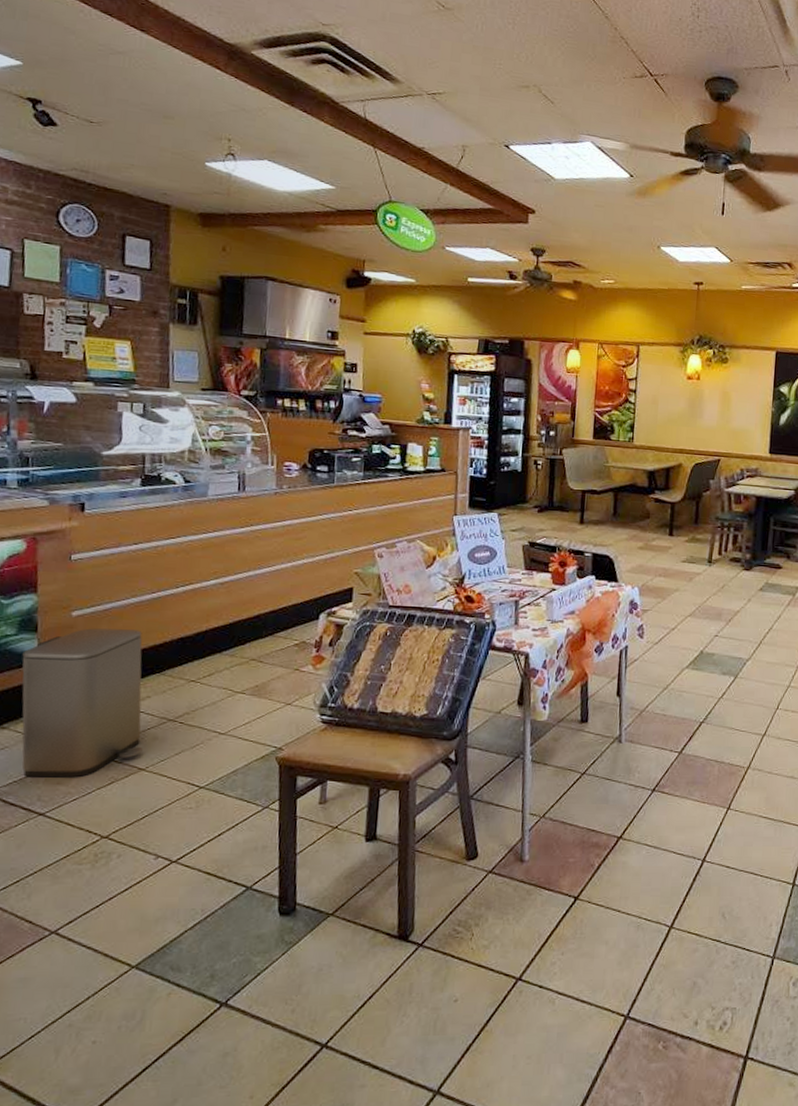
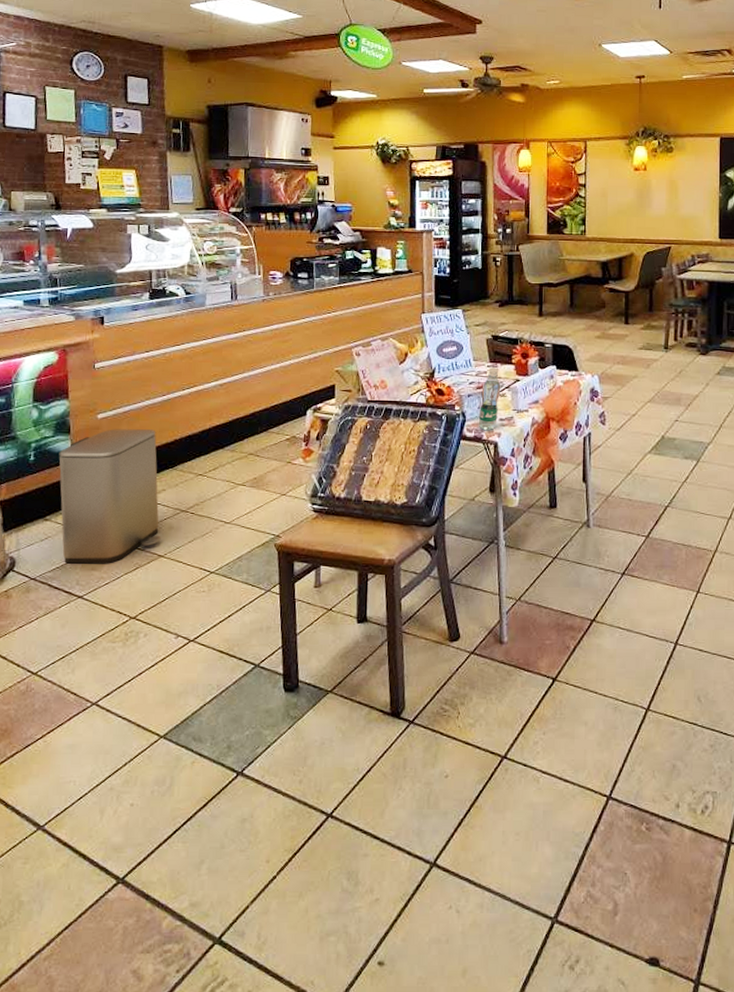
bottle: none [509,575,536,641] -> present [478,367,501,431]

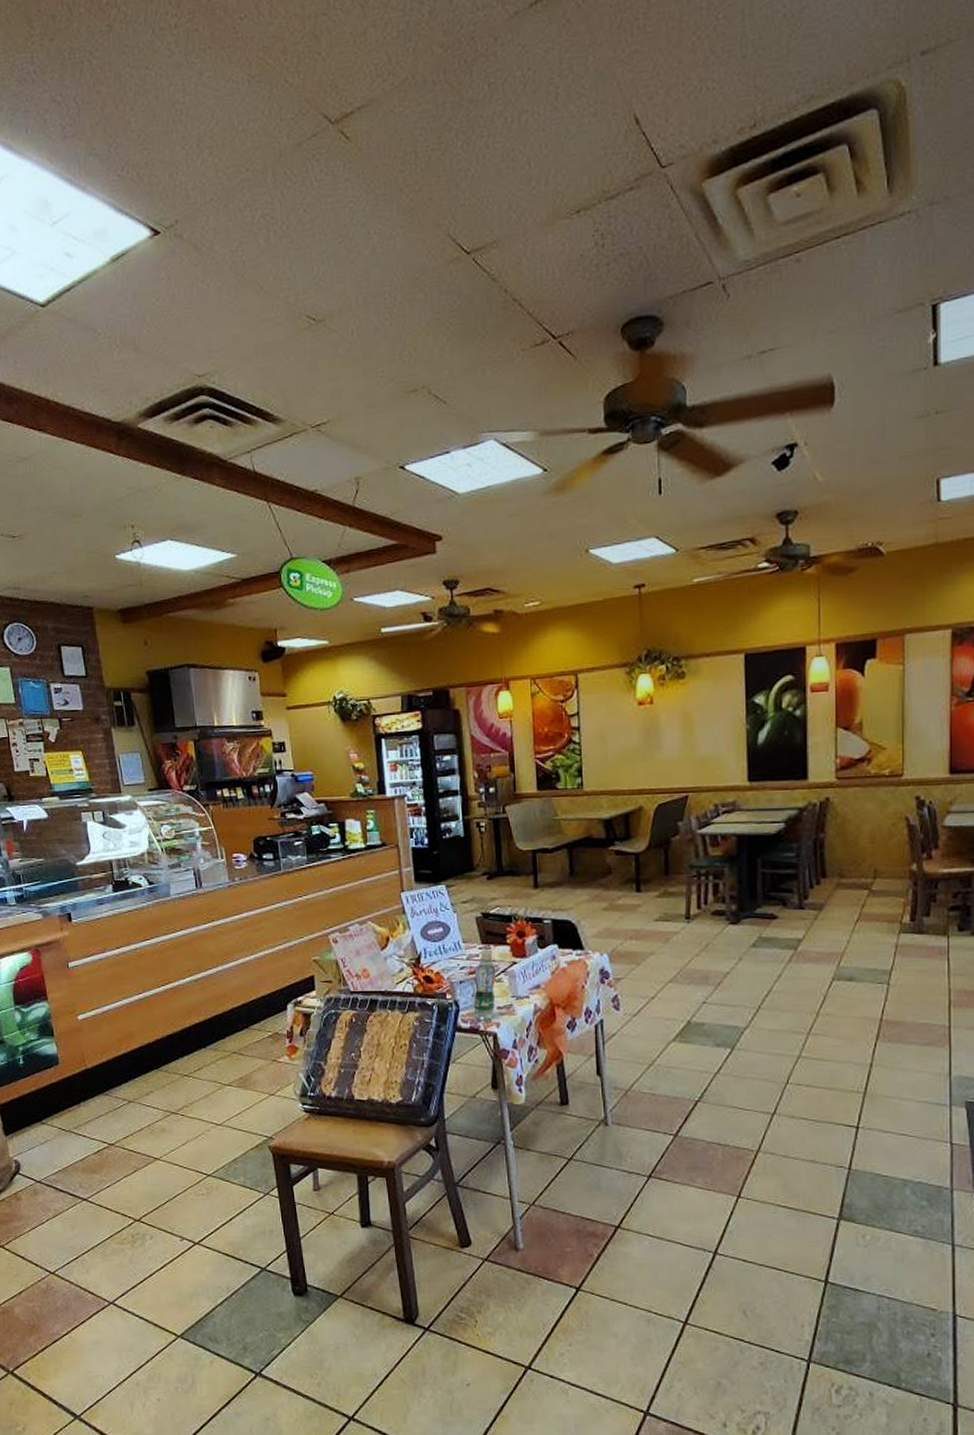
pedal bin: present [58,429,161,564] -> none [46,1030,155,1167]

